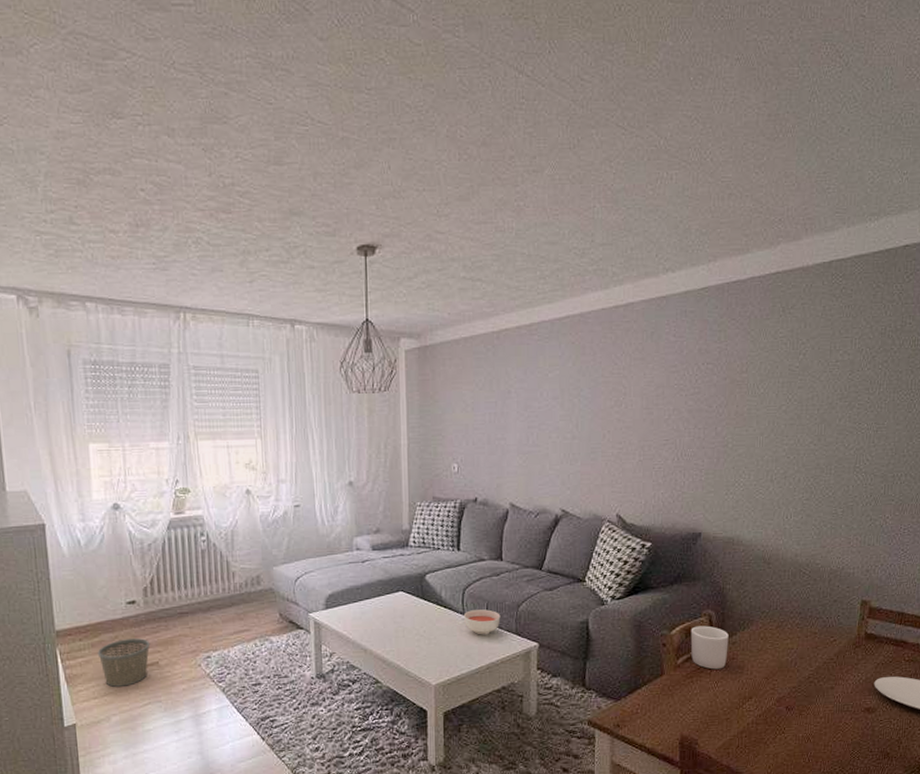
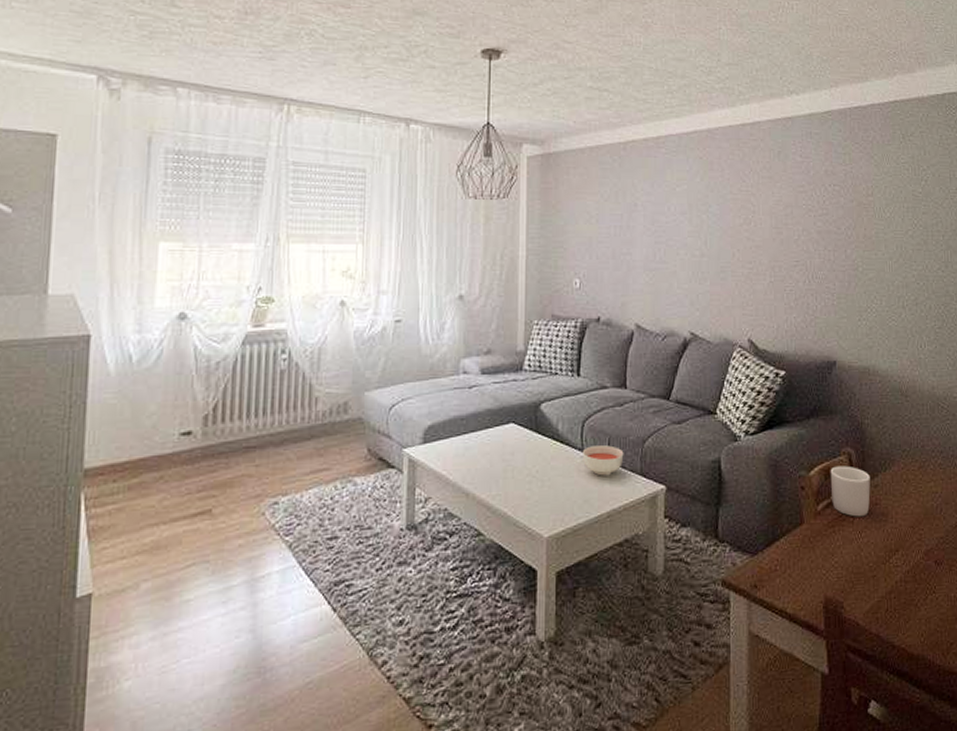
basket: present [97,638,151,687] -> none [134,479,204,543]

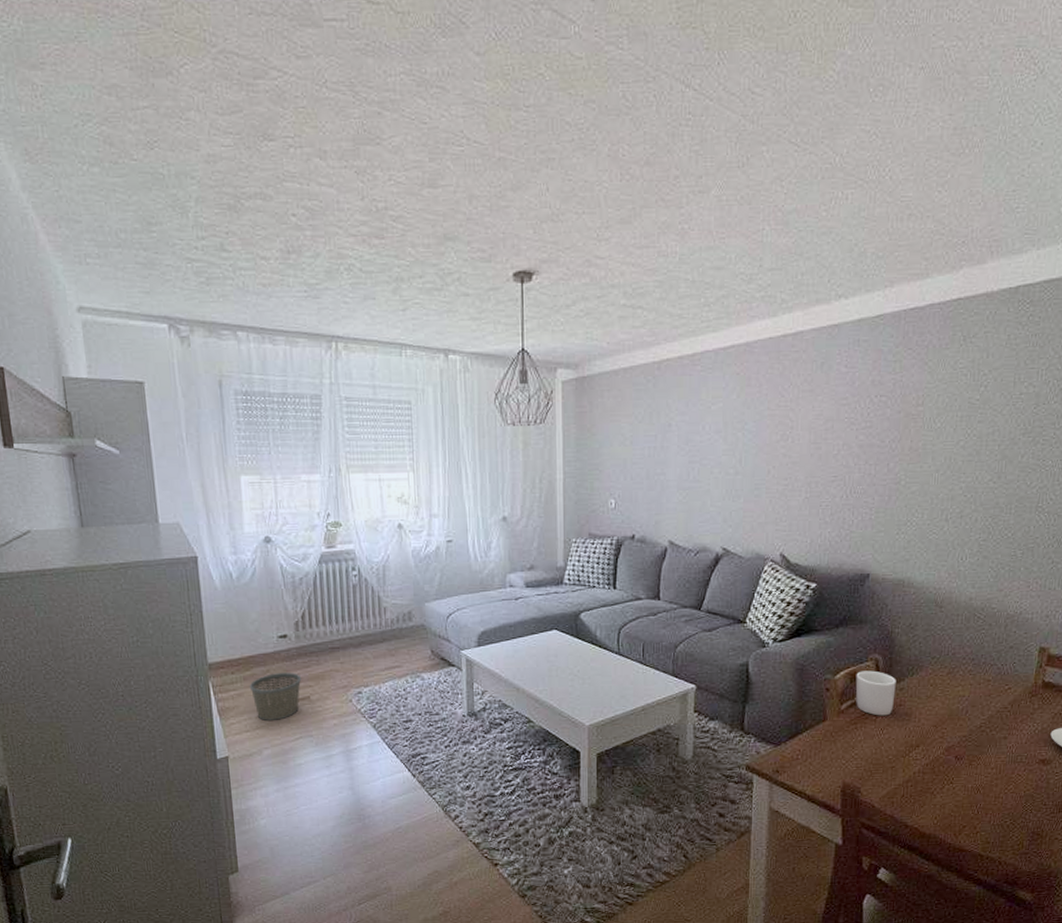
basket: none [134,479,204,543] -> present [249,673,302,721]
bowl: present [582,445,624,476] -> none [618,650,657,676]

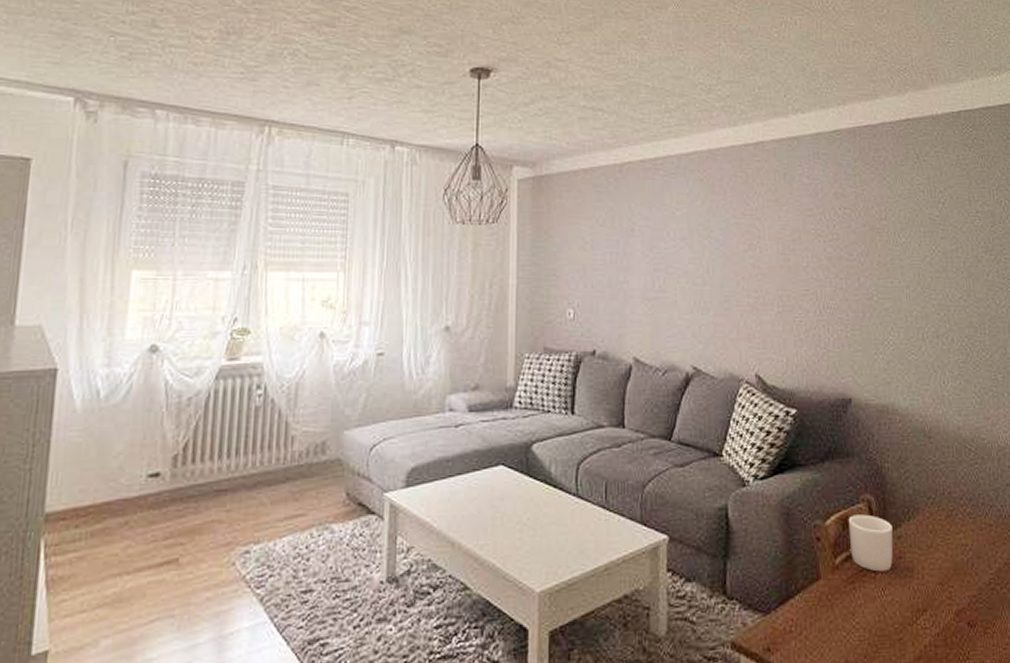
basket: present [249,673,302,721] -> none [96,525,172,595]

